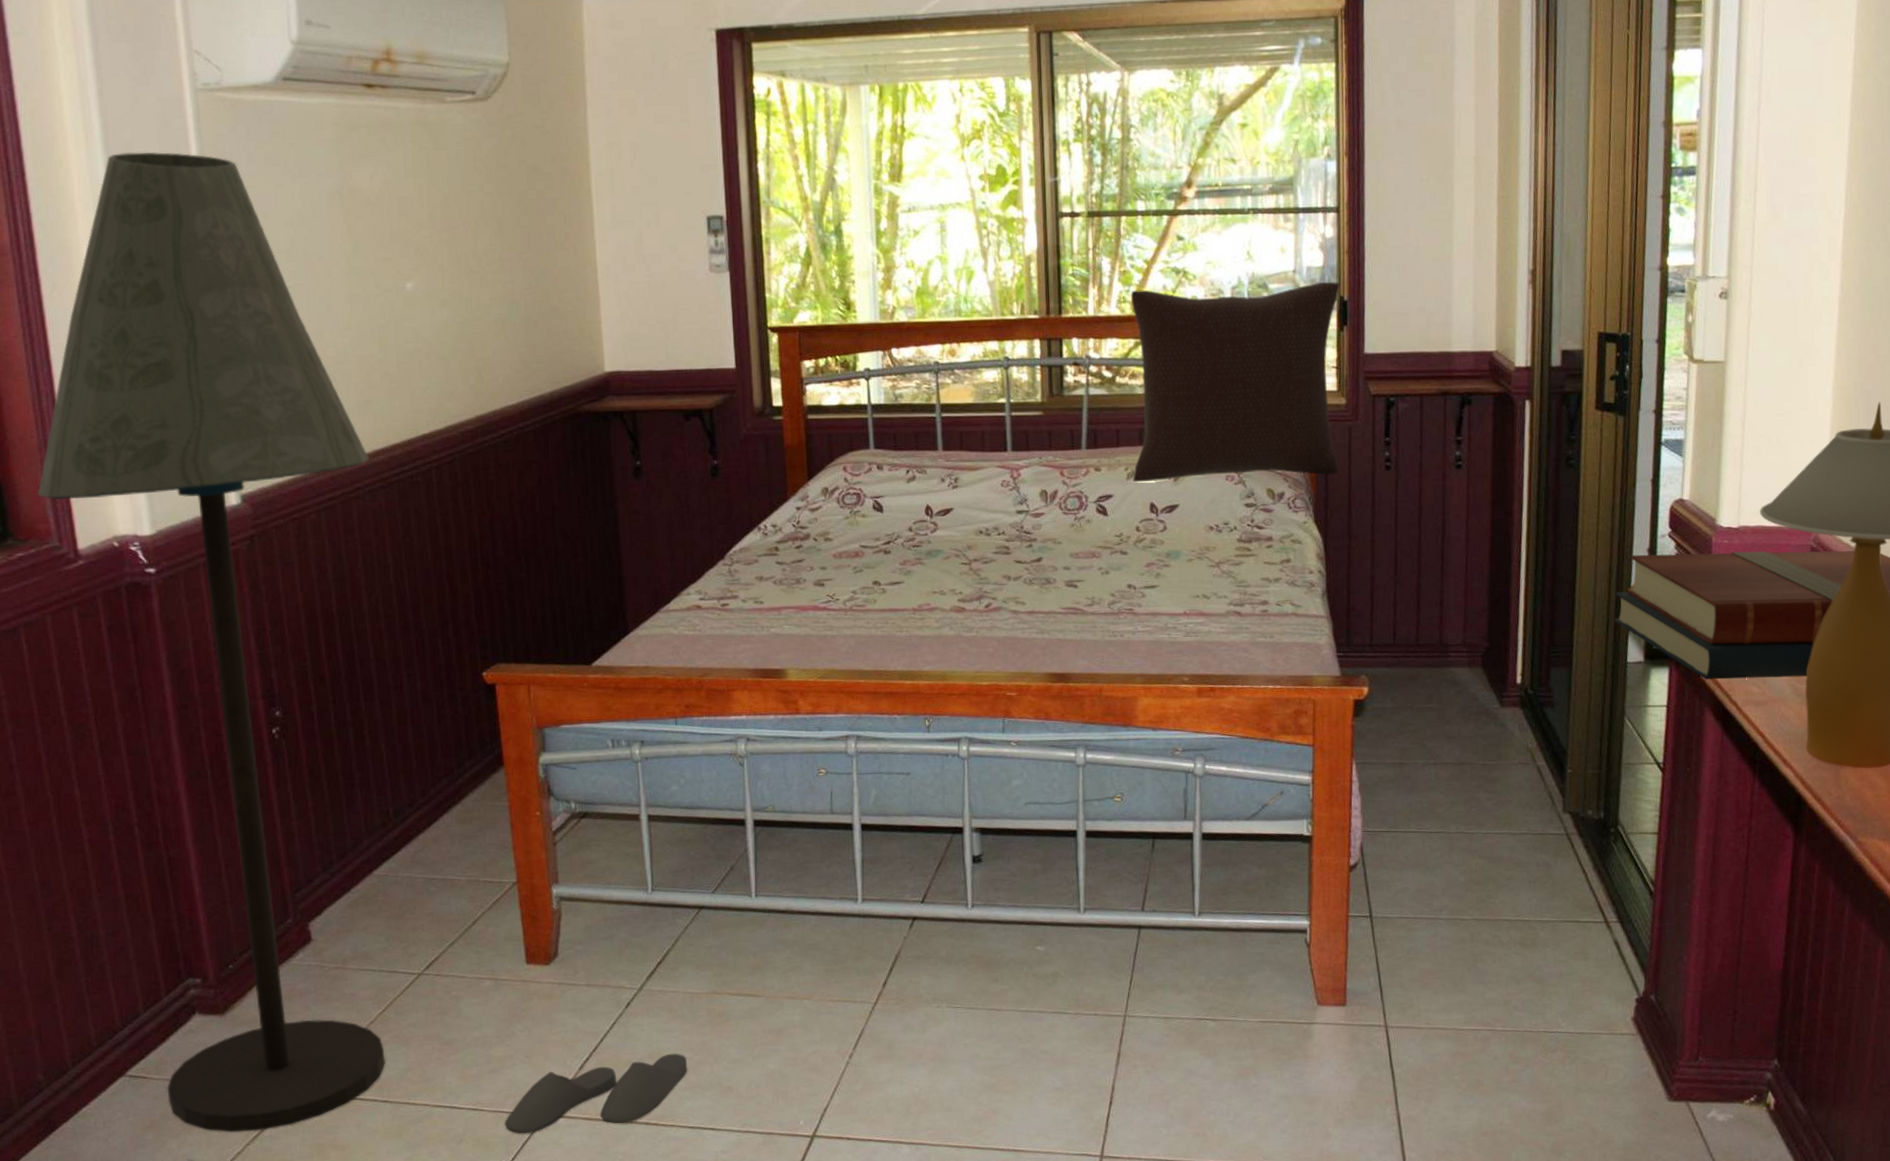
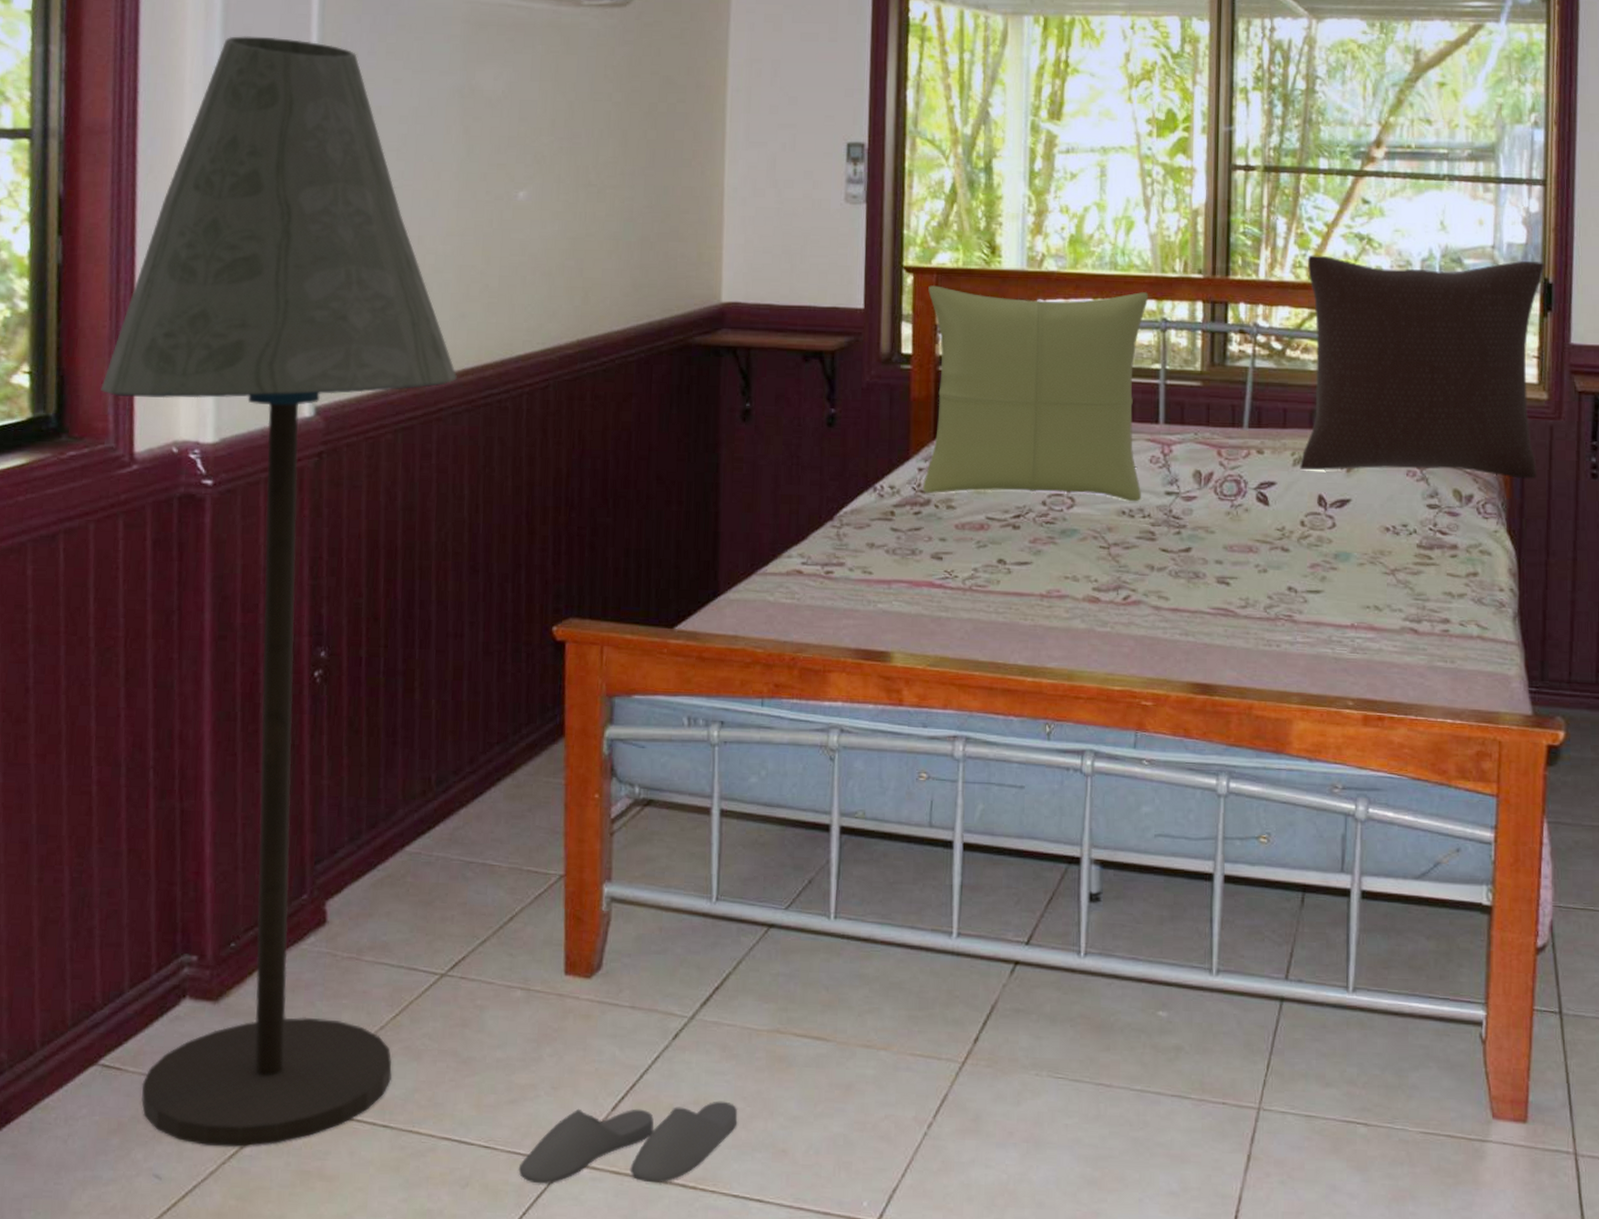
pillow: none [792,335,995,529] -> present [923,285,1148,502]

